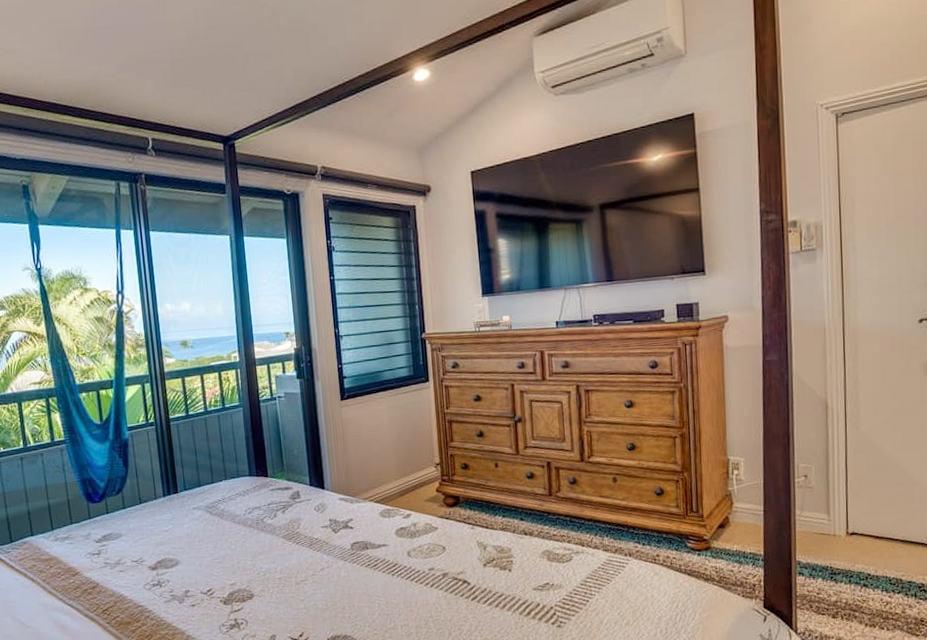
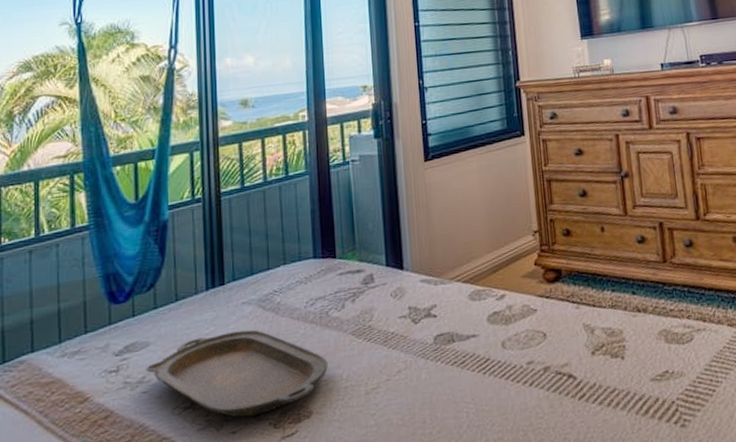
serving tray: none [120,529,265,595] -> present [145,329,328,418]

